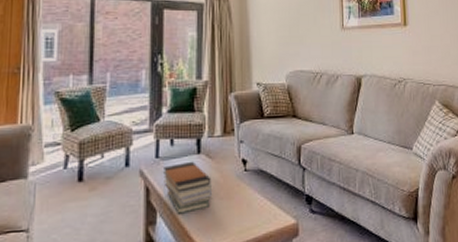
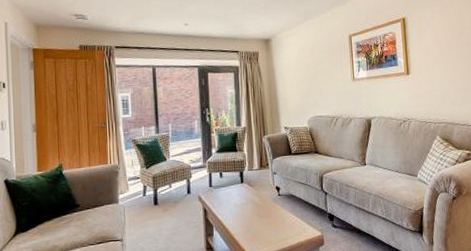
book stack: present [162,161,213,214] -> none [215,189,255,228]

